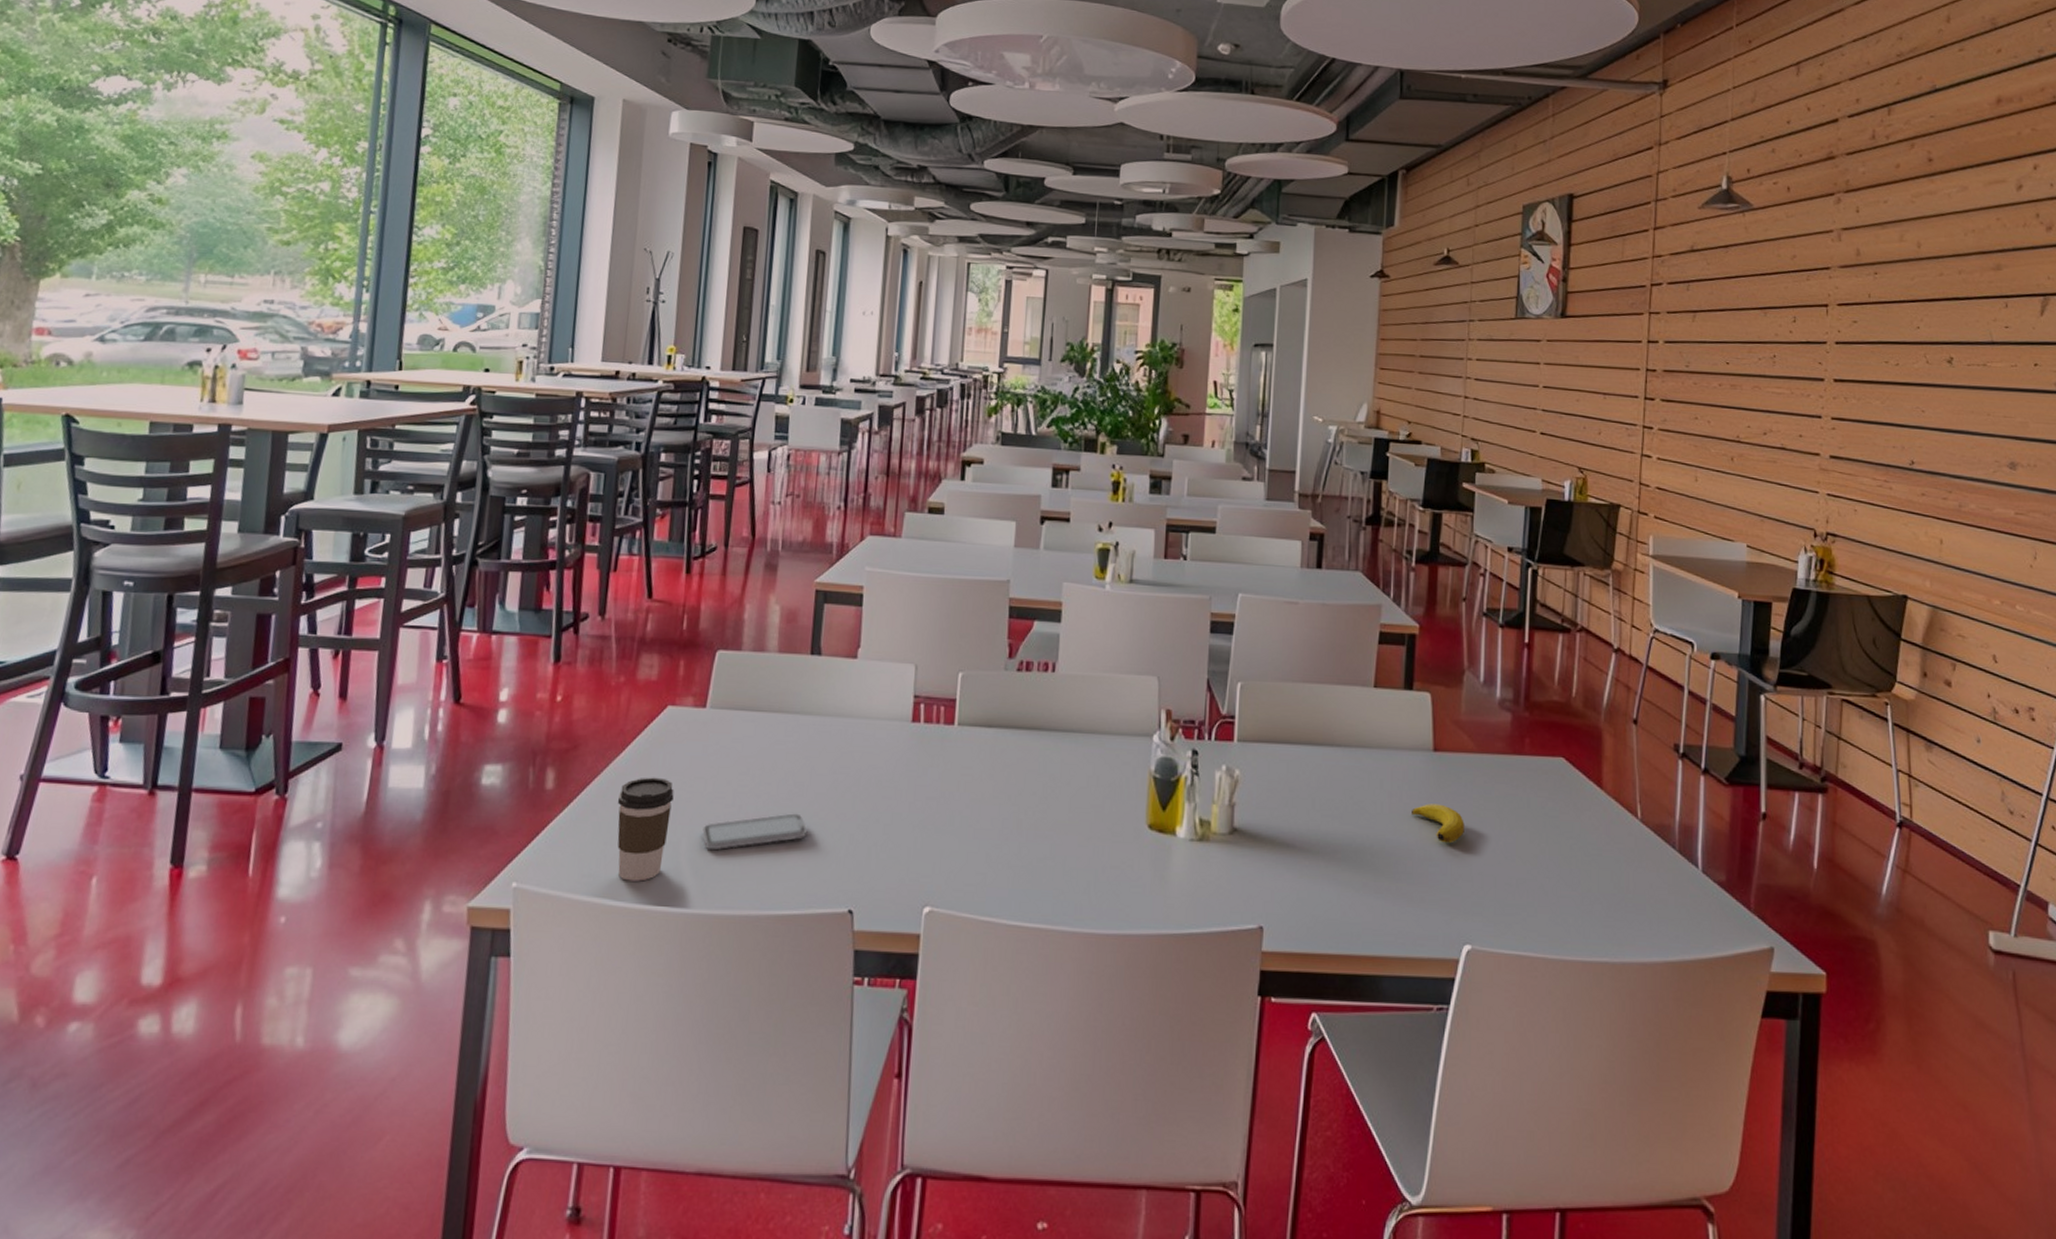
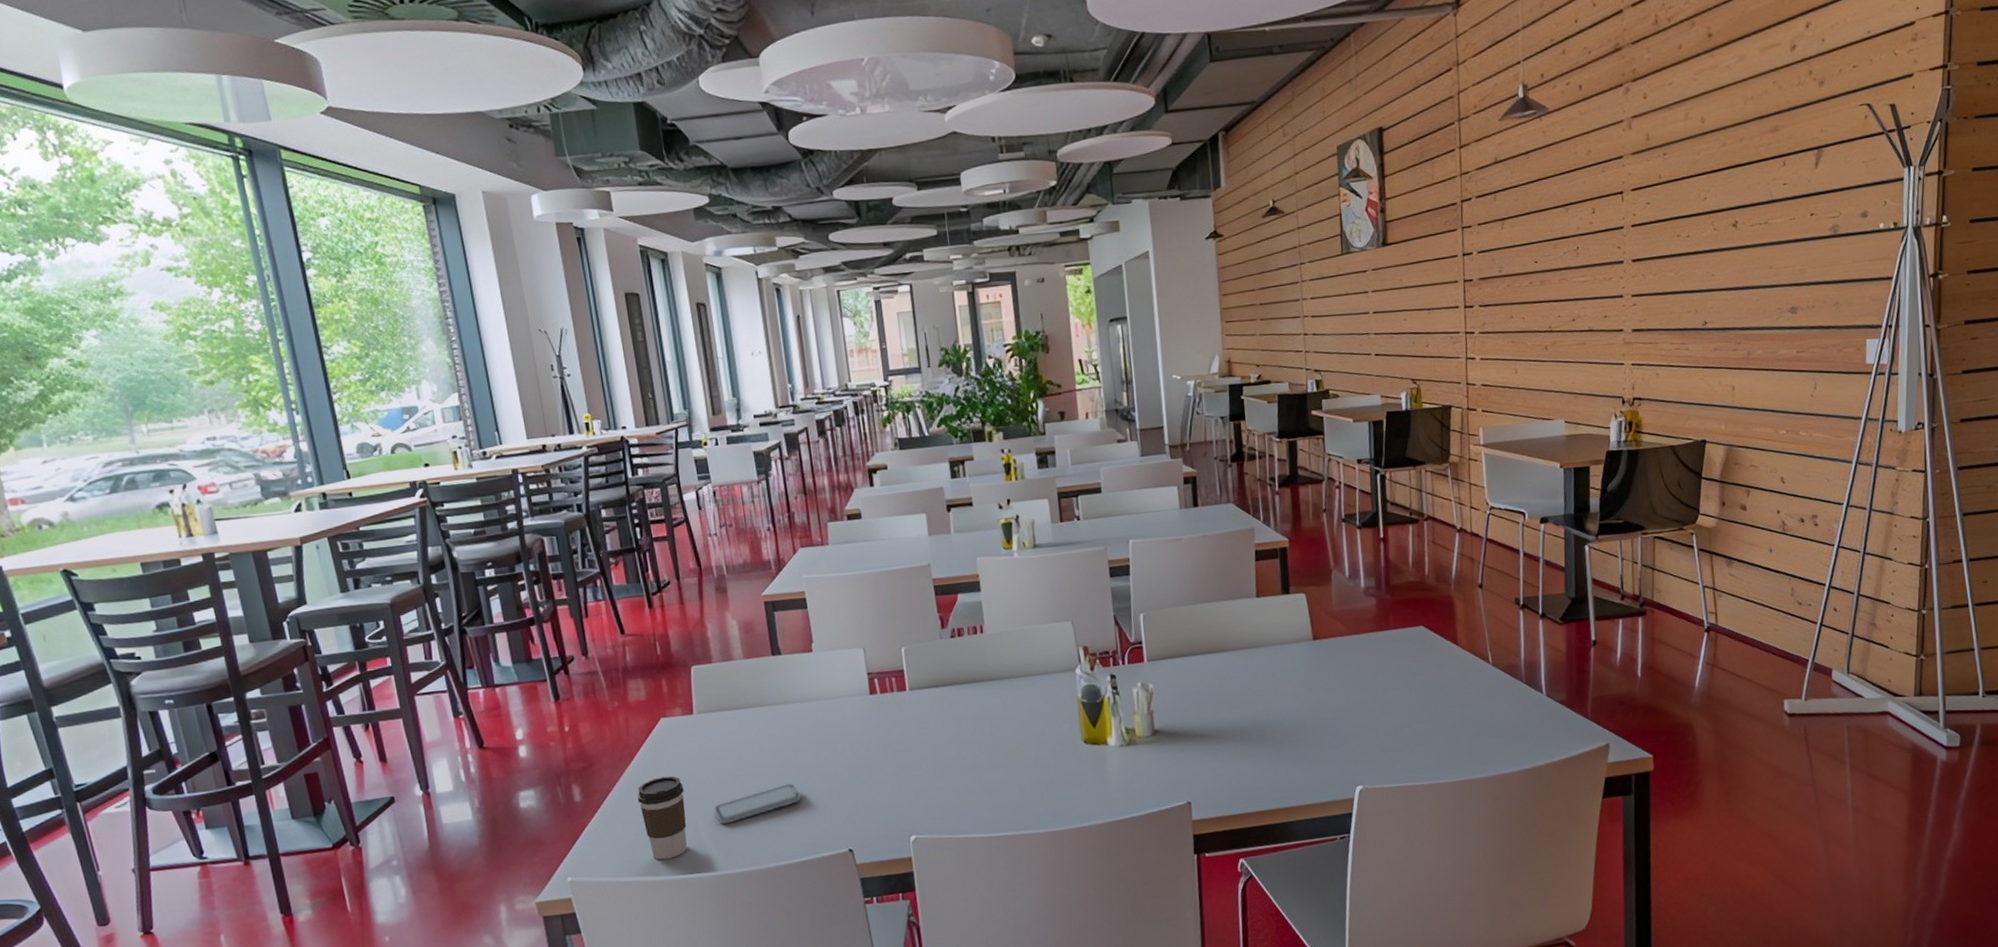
banana: present [1412,803,1464,844] -> none [1301,681,1347,712]

